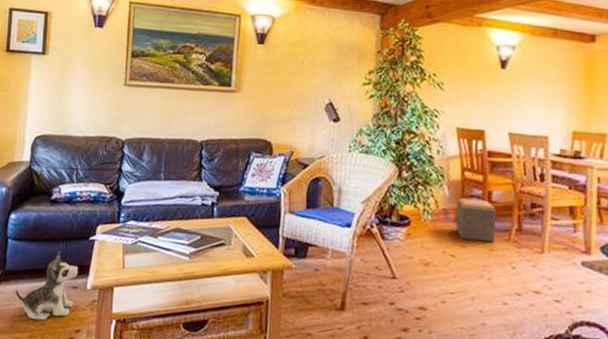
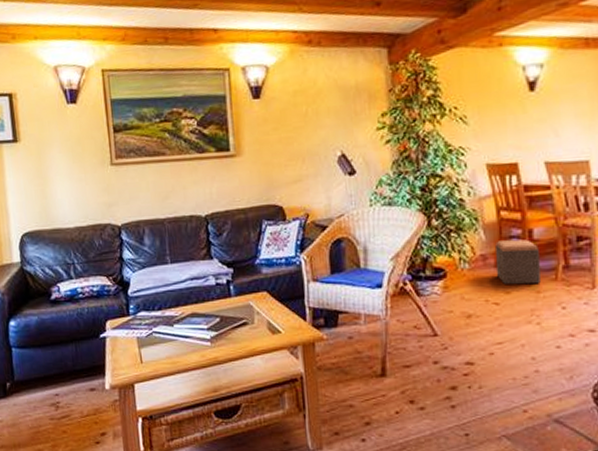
plush toy: present [15,252,79,321] -> none [29,354,94,429]

